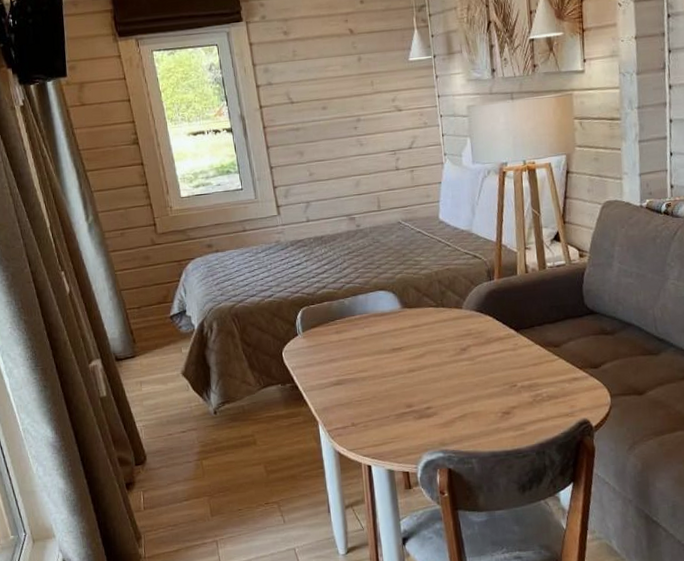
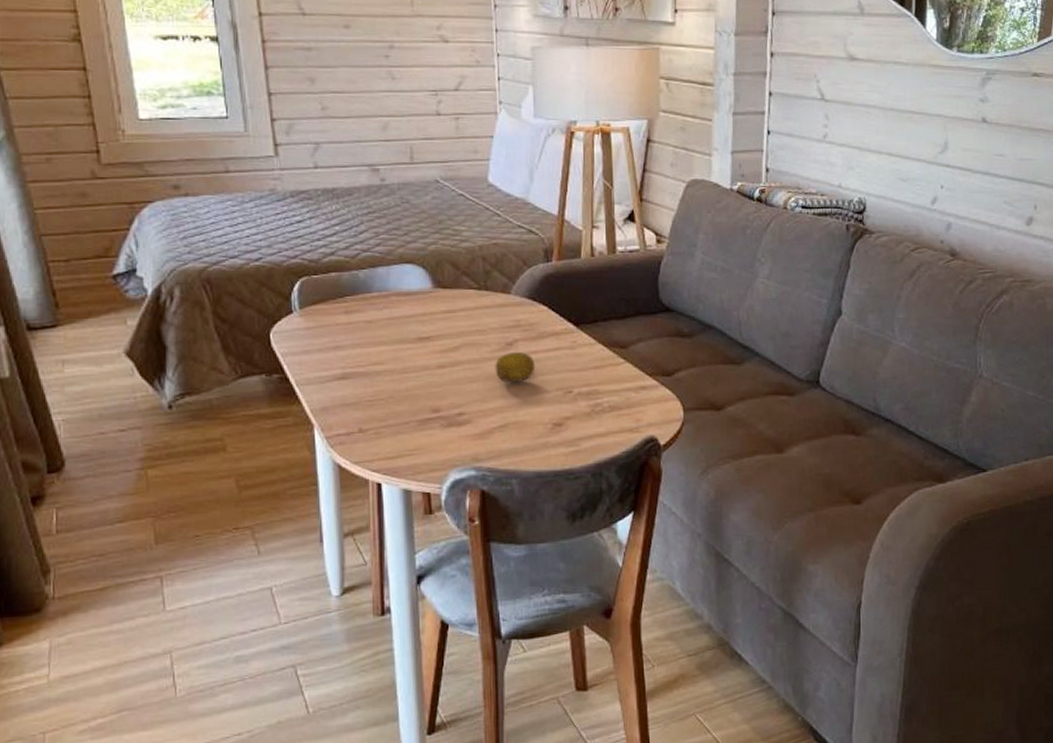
fruit: none [453,355,486,381] -> present [495,351,536,383]

